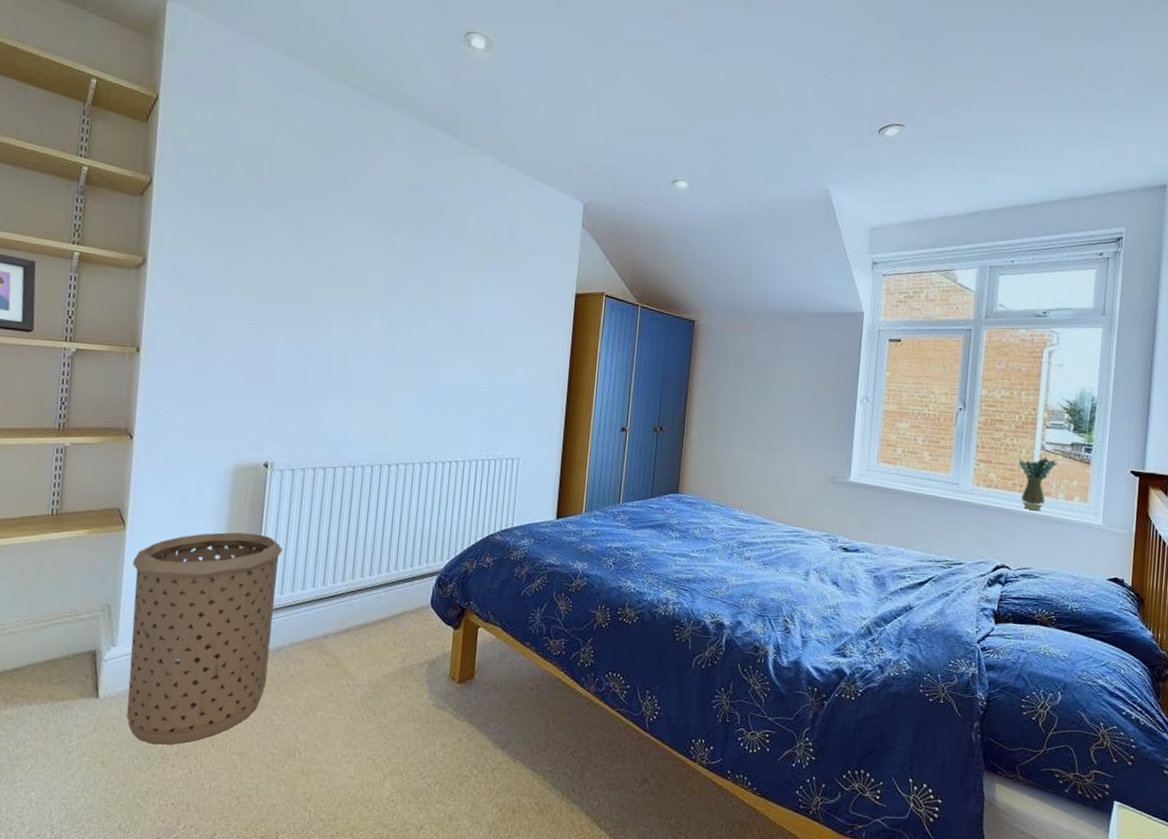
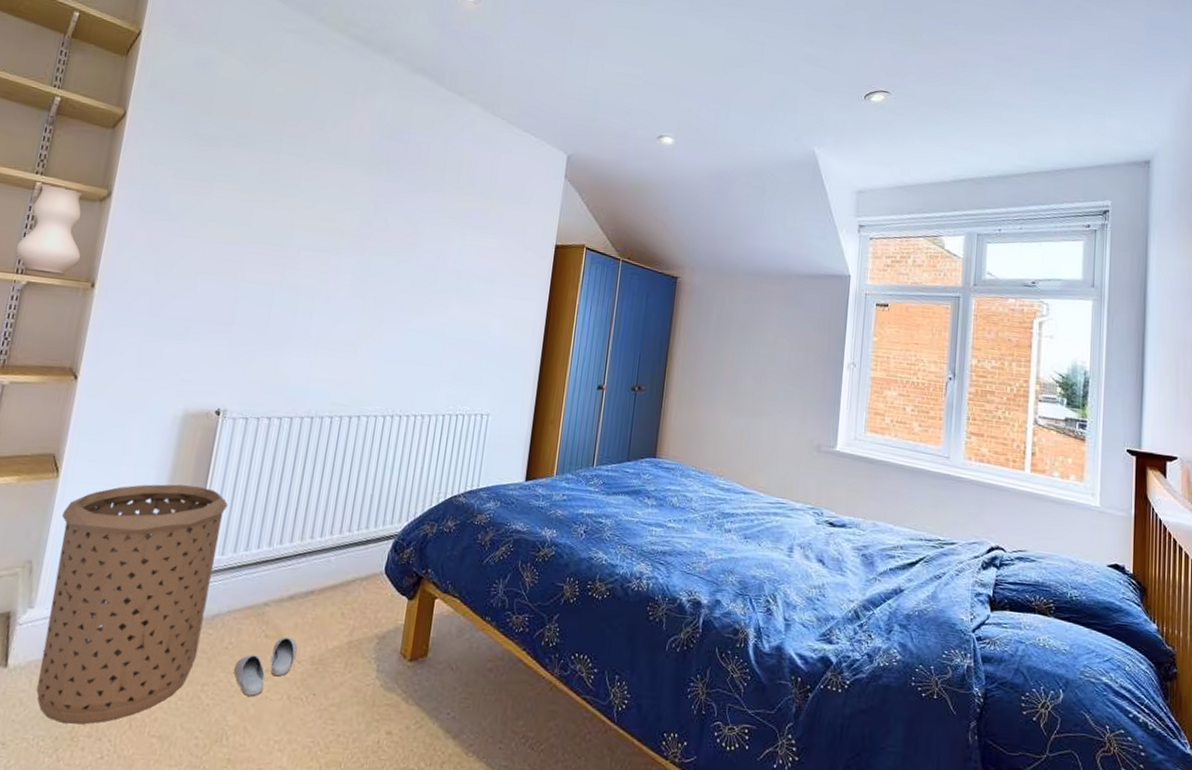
vase: none [62,252,124,342] -> present [15,182,84,276]
slippers: none [301,665,356,717] -> present [234,637,298,696]
vase: present [1018,456,1058,511] -> none [1011,431,1052,489]

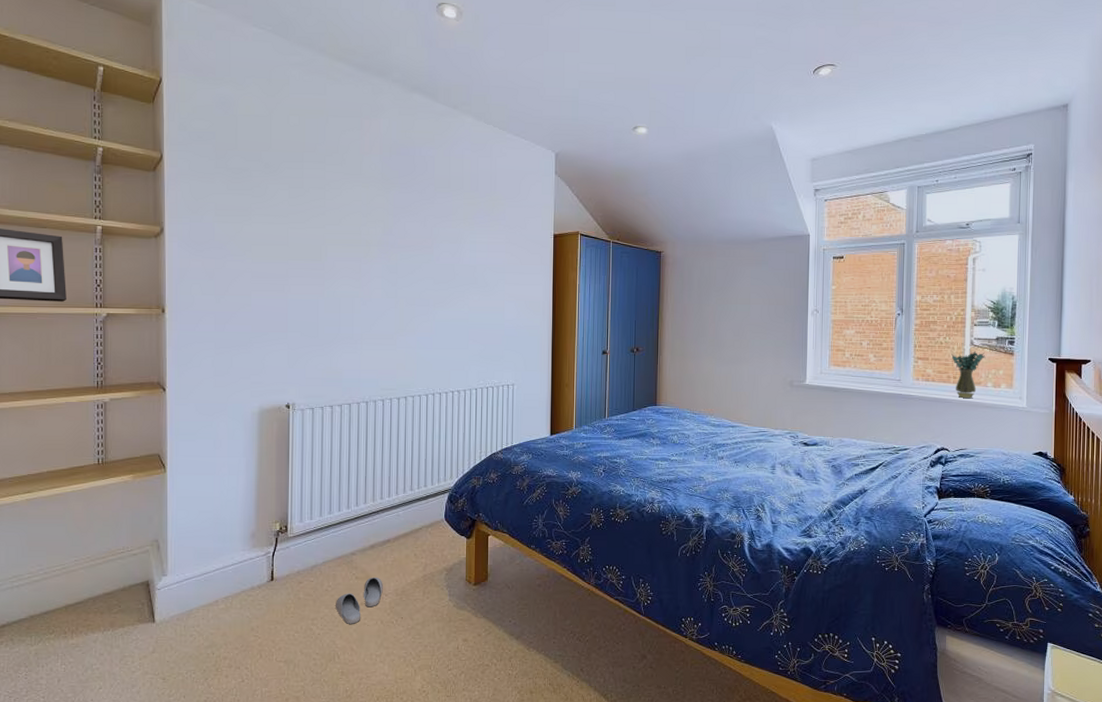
vase: present [15,182,84,276] -> none [91,226,148,305]
laundry basket: present [36,484,229,725] -> none [175,468,309,659]
vase: none [1011,431,1052,489] -> present [951,351,986,399]

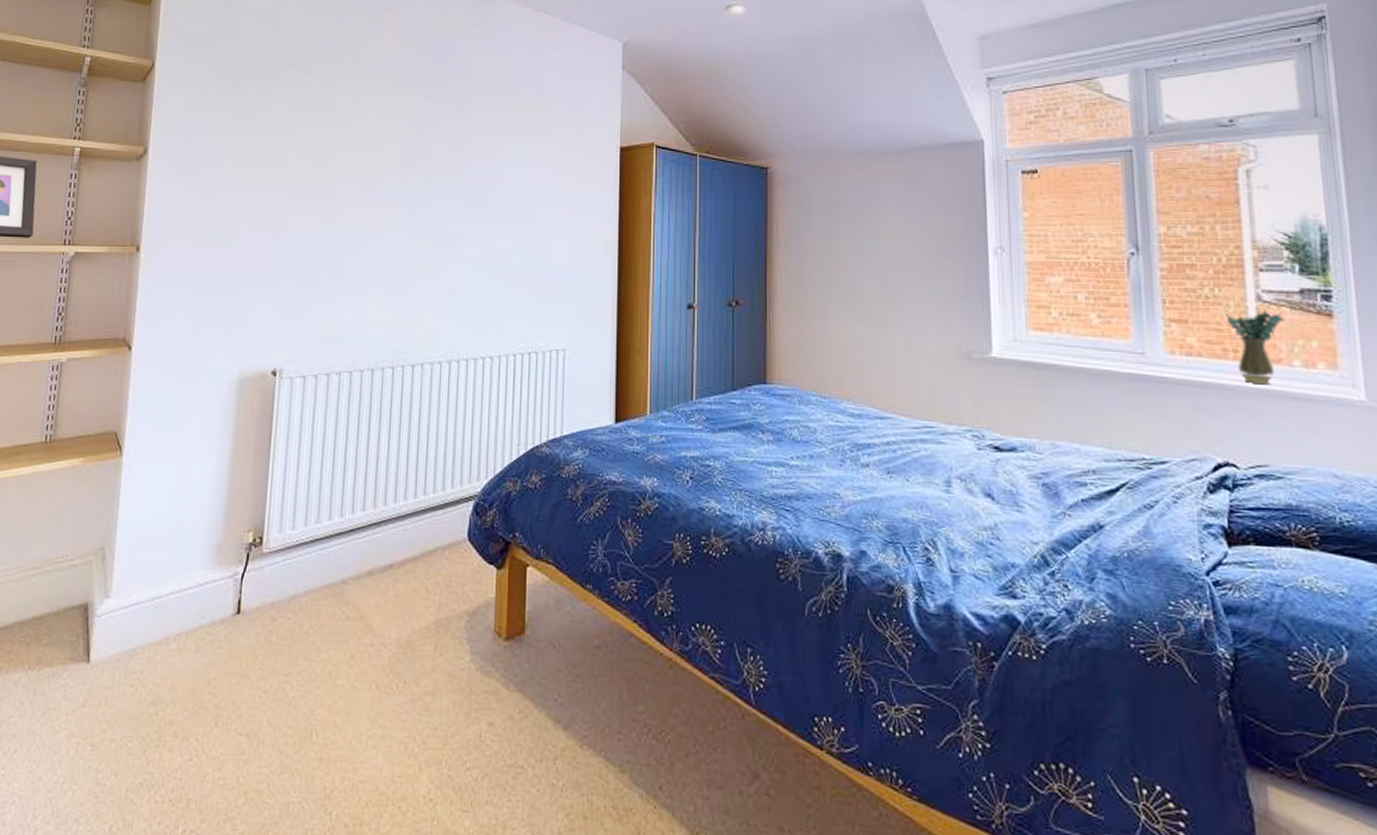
slippers: present [336,577,383,624] -> none [317,617,382,686]

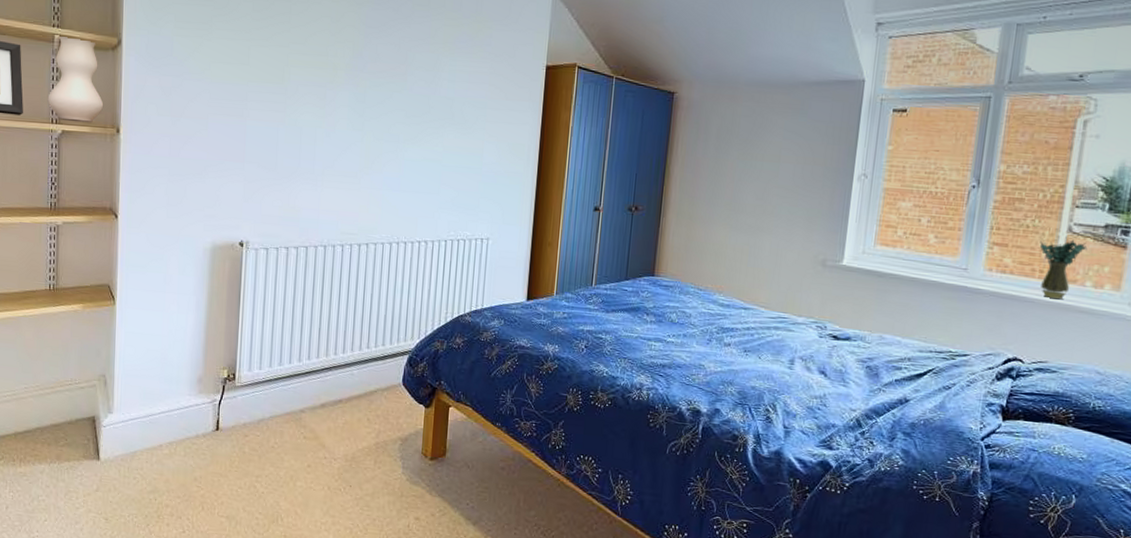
vase: none [61,148,124,242] -> present [47,35,104,123]

